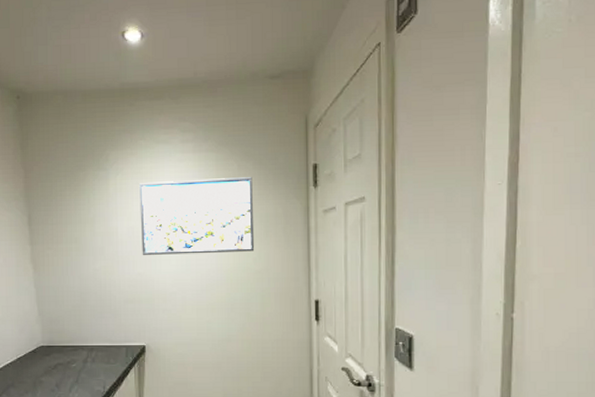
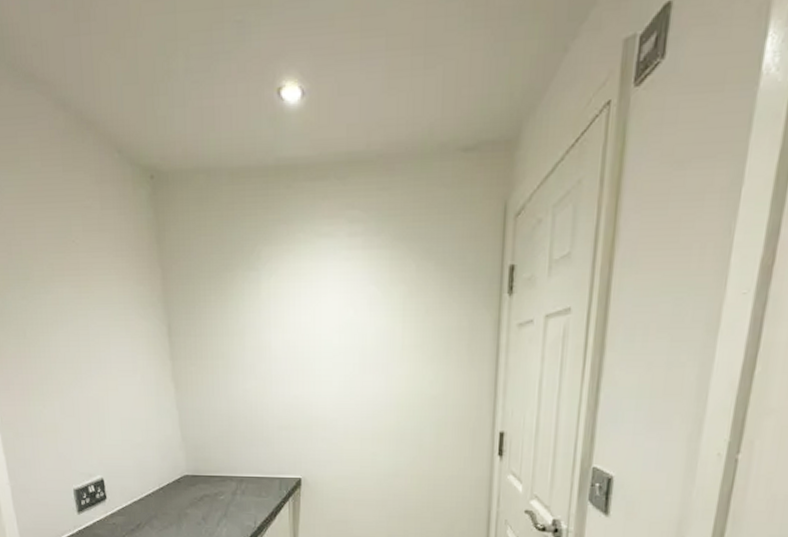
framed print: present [139,177,255,255] -> none [297,281,433,374]

